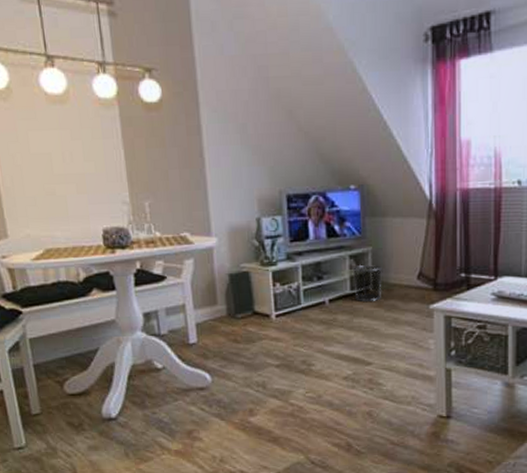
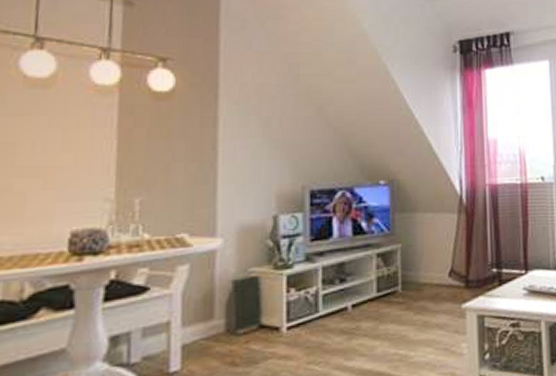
waste bin: present [352,265,382,301] -> none [379,263,412,305]

